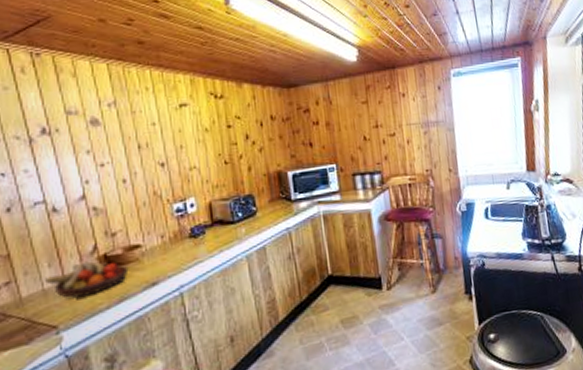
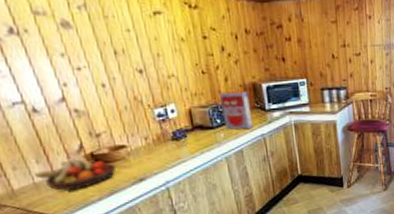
cereal box: none [241,180,278,224] -> present [218,91,254,130]

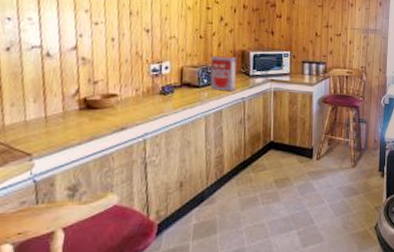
fruit bowl: present [33,159,117,190] -> none [27,102,104,131]

